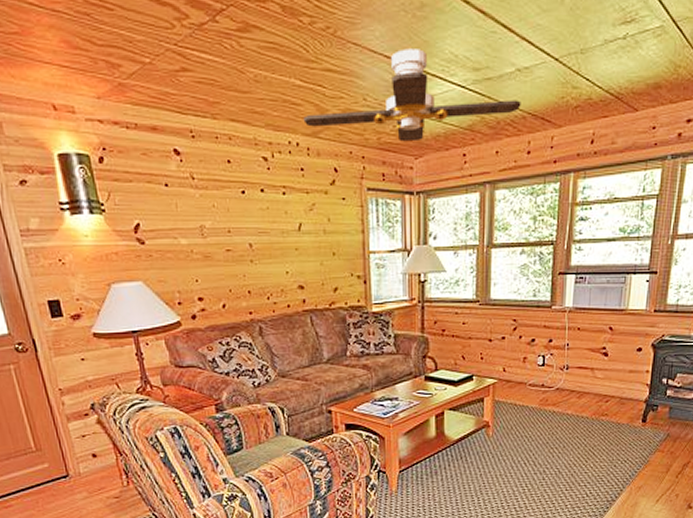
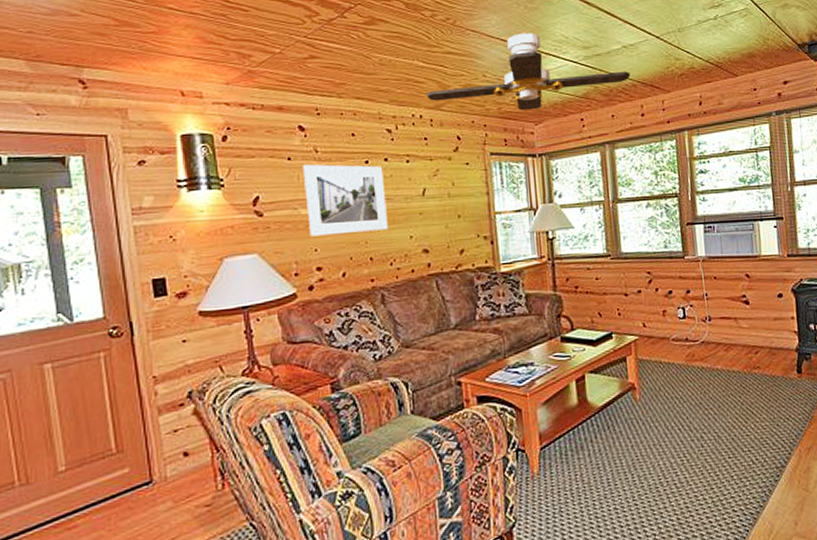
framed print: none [180,192,266,267] -> present [302,164,389,236]

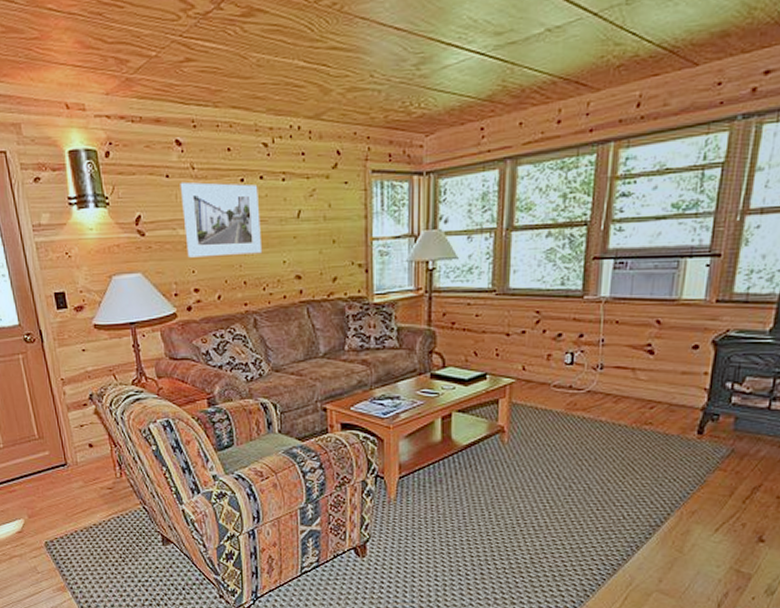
ceiling fan: present [426,33,631,111] -> none [306,17,551,119]

